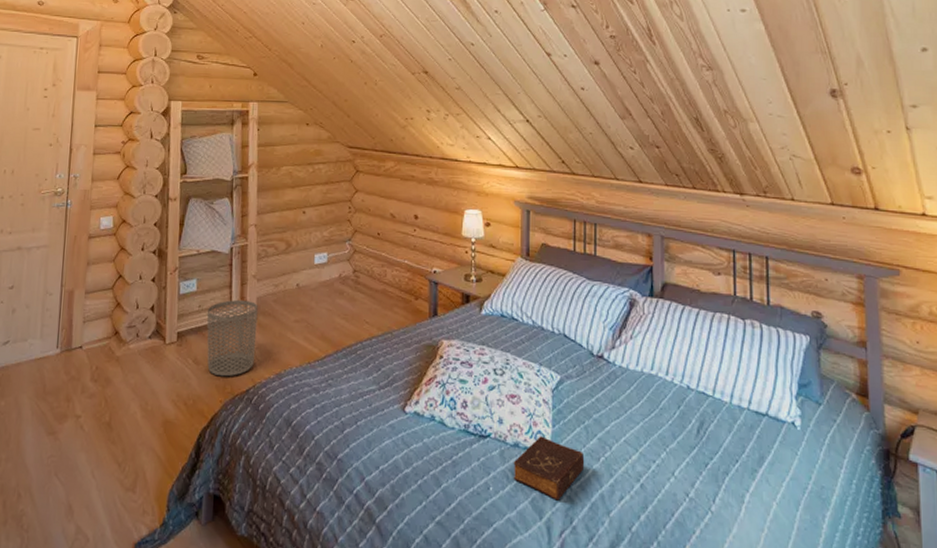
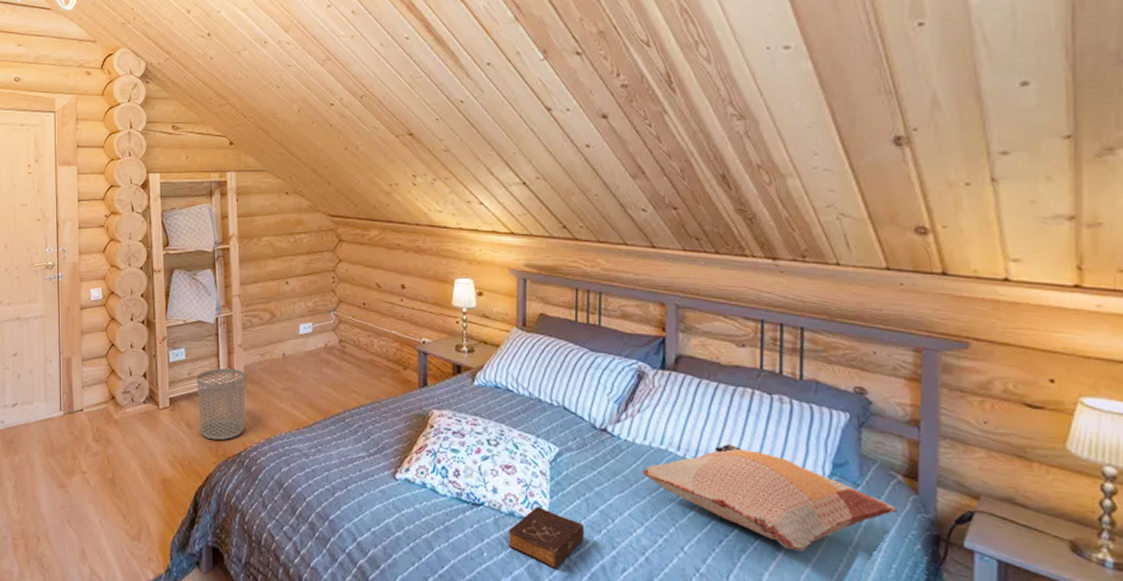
decorative pillow: none [635,367,854,471] -> present [641,443,897,551]

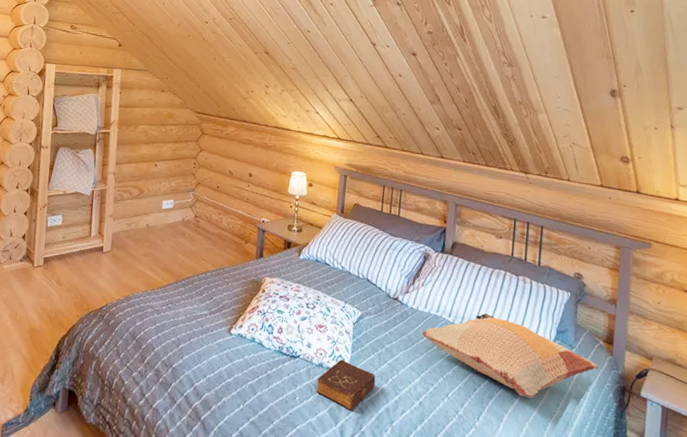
waste bin: present [196,368,246,441] -> none [68,234,113,297]

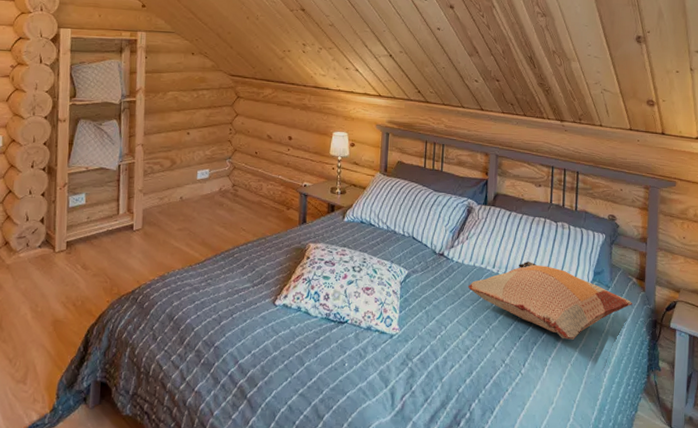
book: present [315,359,376,411] -> none [365,320,425,371]

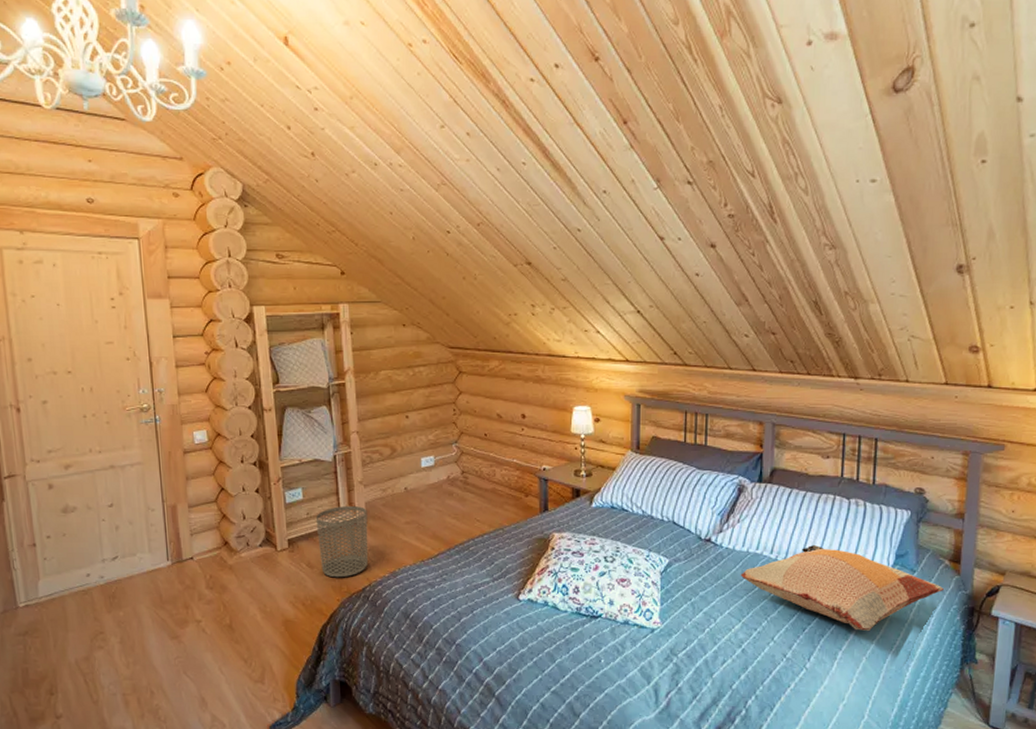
waste bin: none [95,211,144,280] -> present [315,505,368,578]

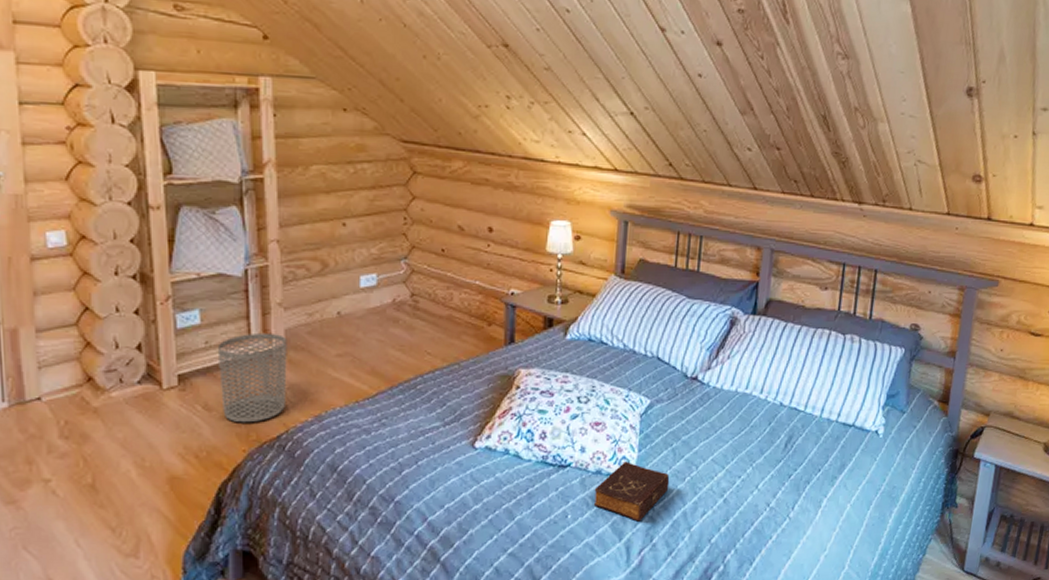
book: none [623,614,691,667] -> present [593,461,670,522]
decorative pillow: present [740,544,944,631] -> none [726,383,931,476]

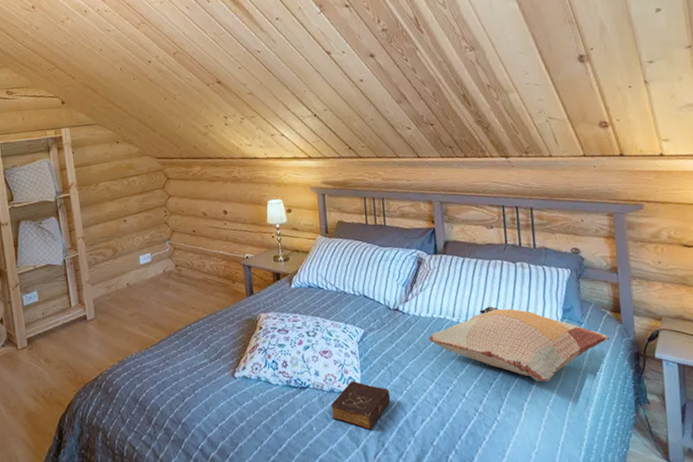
waste bin: present [217,332,287,423] -> none [50,303,99,370]
decorative pillow: none [726,383,931,476] -> present [428,305,609,382]

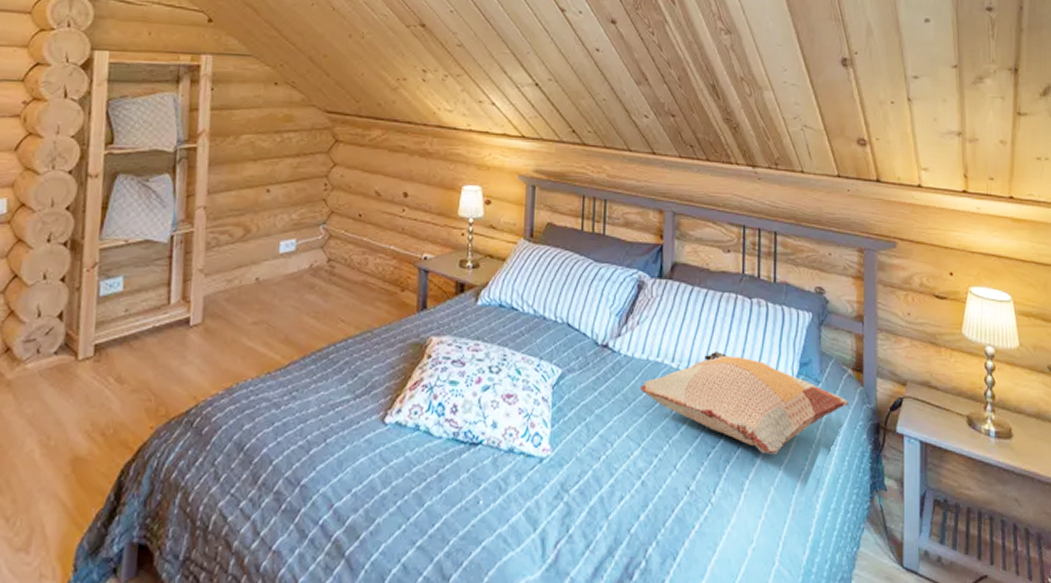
book: present [330,381,391,430] -> none [506,438,585,508]

